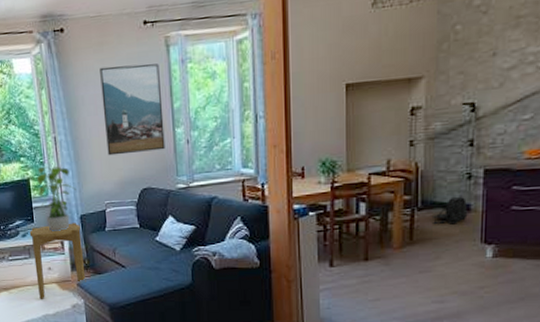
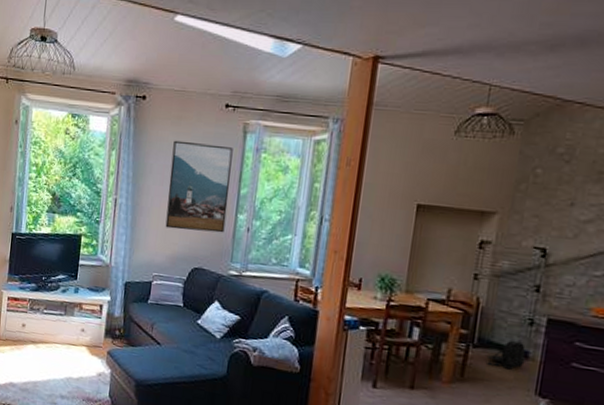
side table: present [29,222,86,299] -> none [66,284,123,361]
potted plant: present [33,165,77,231] -> none [81,225,127,294]

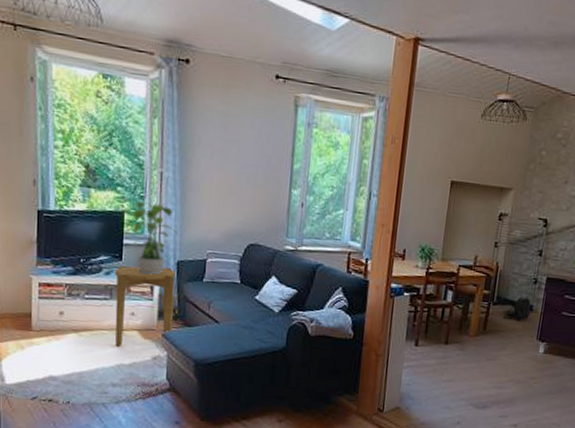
side table: none [66,284,123,361] -> present [114,266,175,347]
potted plant: none [81,225,127,294] -> present [125,201,178,275]
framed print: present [165,140,233,233] -> none [218,110,285,209]

